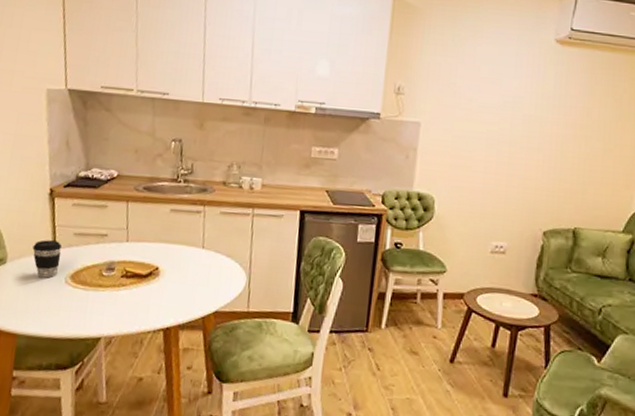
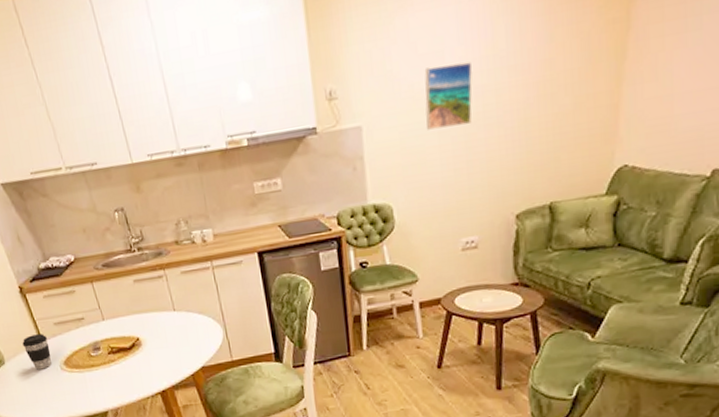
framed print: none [477,89,523,143] -> present [424,62,472,130]

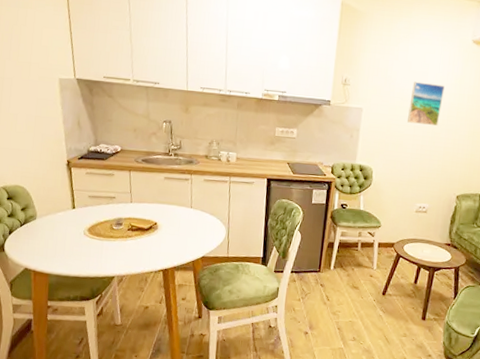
coffee cup: present [22,334,52,370] -> none [56,201,80,231]

